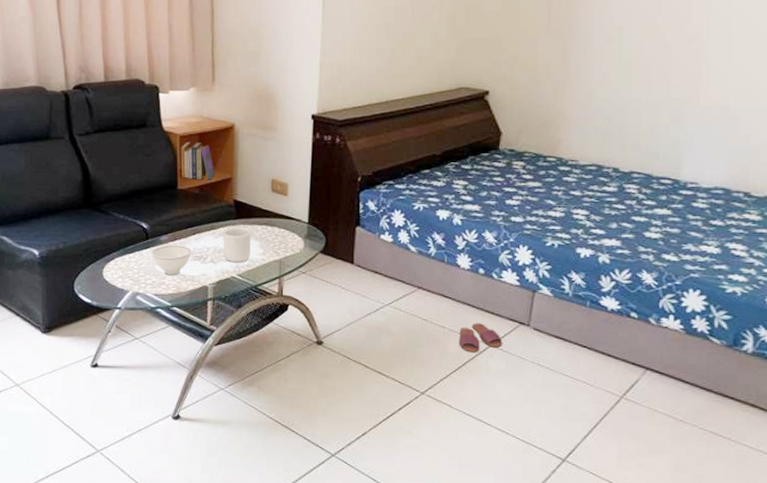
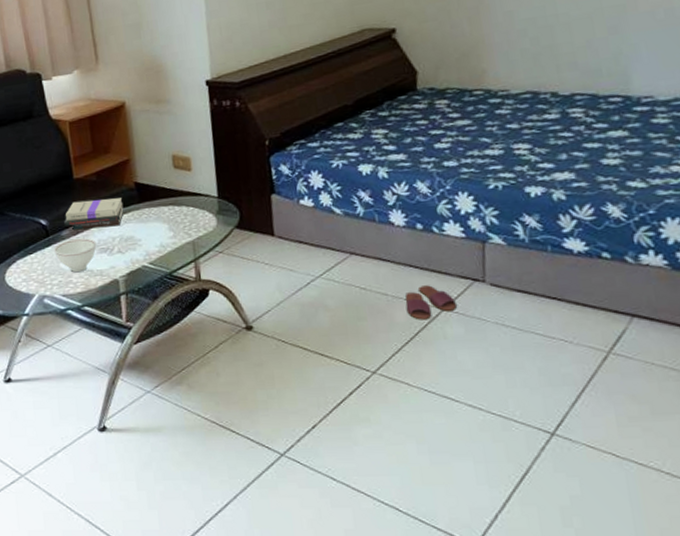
books: none [164,210,221,238] -> present [64,198,124,230]
books: present [181,141,215,180] -> none [71,126,111,167]
mug: present [223,227,251,263] -> none [127,211,160,251]

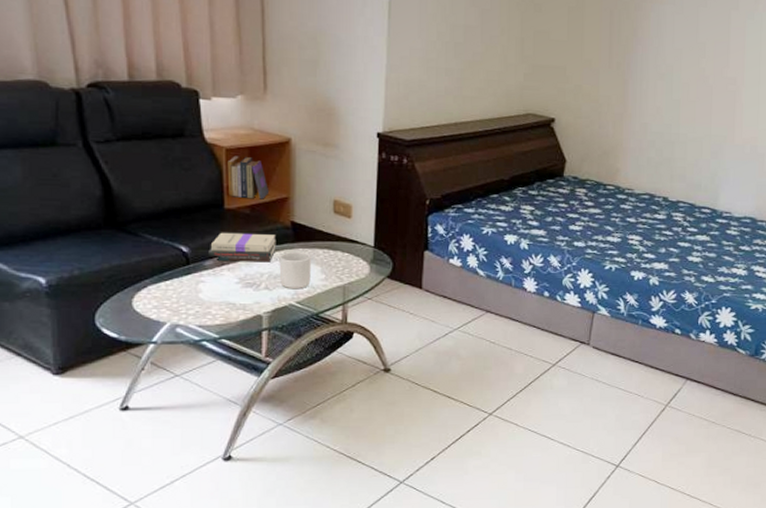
bowl: present [53,237,97,273] -> none [193,270,243,305]
books: none [71,126,111,167] -> present [227,155,268,200]
mug: none [127,211,160,251] -> present [279,251,311,290]
slippers: present [405,285,457,320] -> none [525,344,564,373]

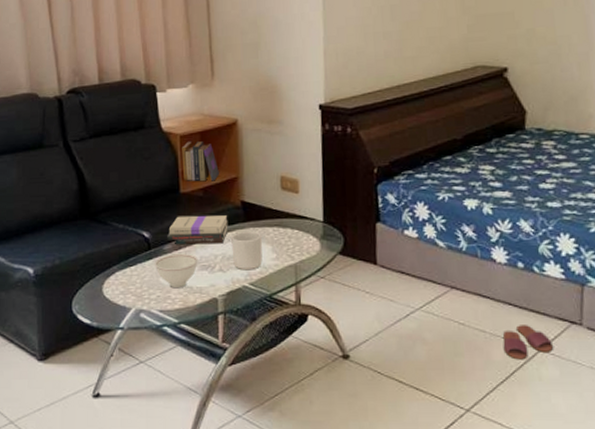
bowl: none [193,270,243,305] -> present [154,253,198,289]
slippers: none [525,344,564,373] -> present [503,325,553,360]

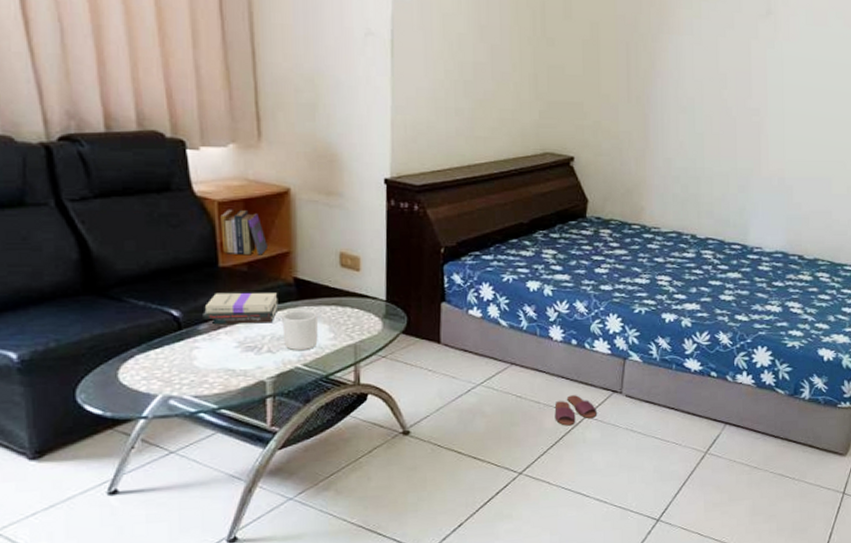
bowl: present [154,253,198,289] -> none [186,333,242,372]

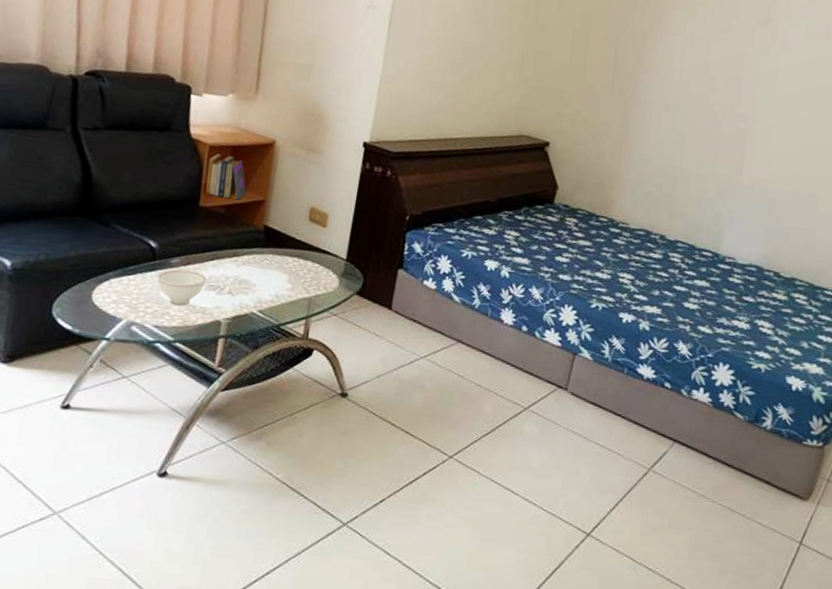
bowl: none [186,333,242,372] -> present [156,268,207,306]
books: present [203,292,278,325] -> none [176,230,248,266]
mug: present [282,309,318,351] -> none [245,256,280,297]
slippers: present [554,395,597,426] -> none [494,383,538,416]

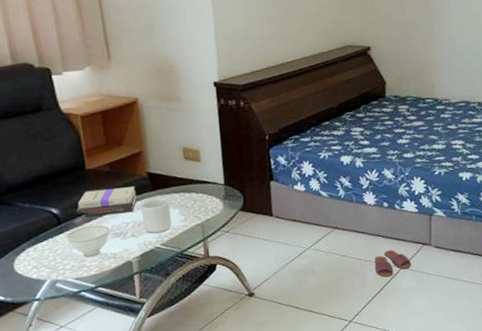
books: none [176,230,248,266] -> present [76,186,137,217]
books: present [205,153,247,200] -> none [83,120,124,159]
mug: none [245,256,280,297] -> present [140,198,172,233]
slippers: none [494,383,538,416] -> present [375,250,411,277]

